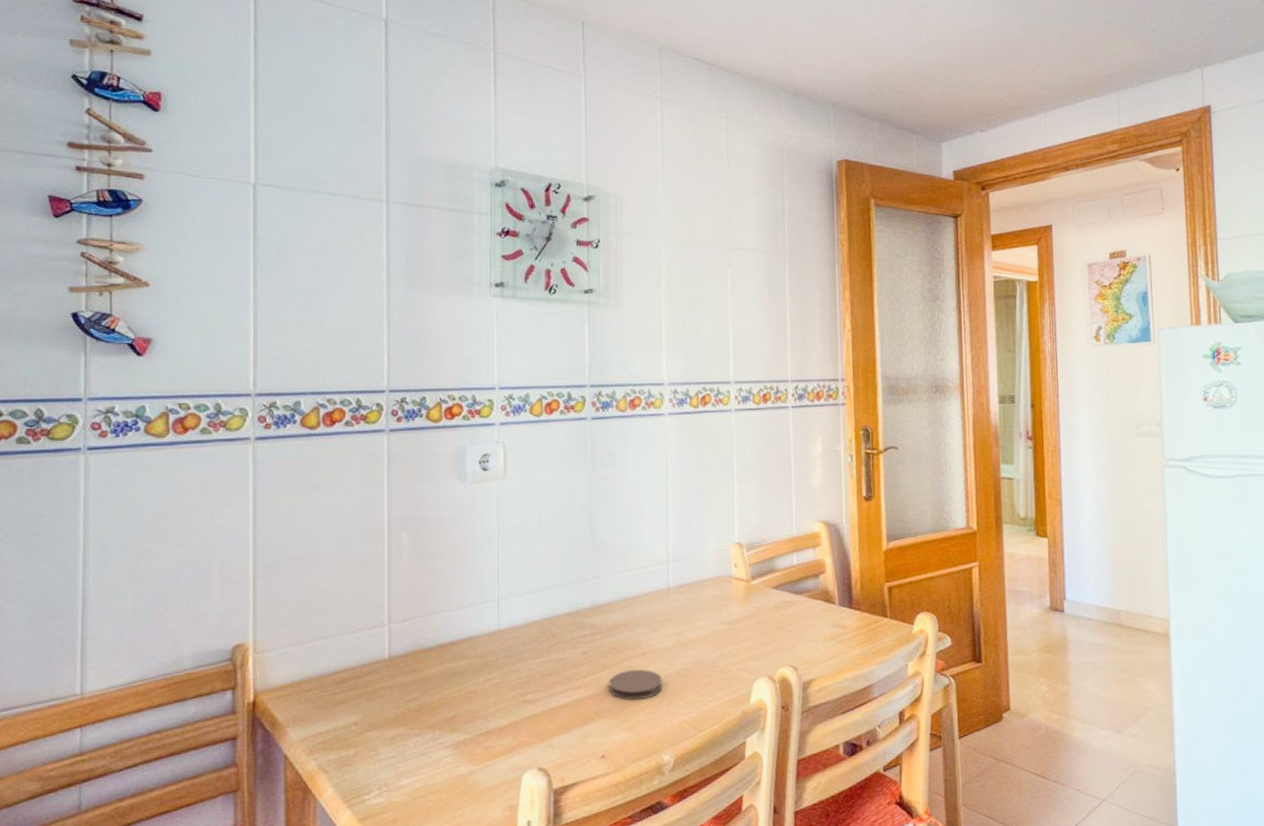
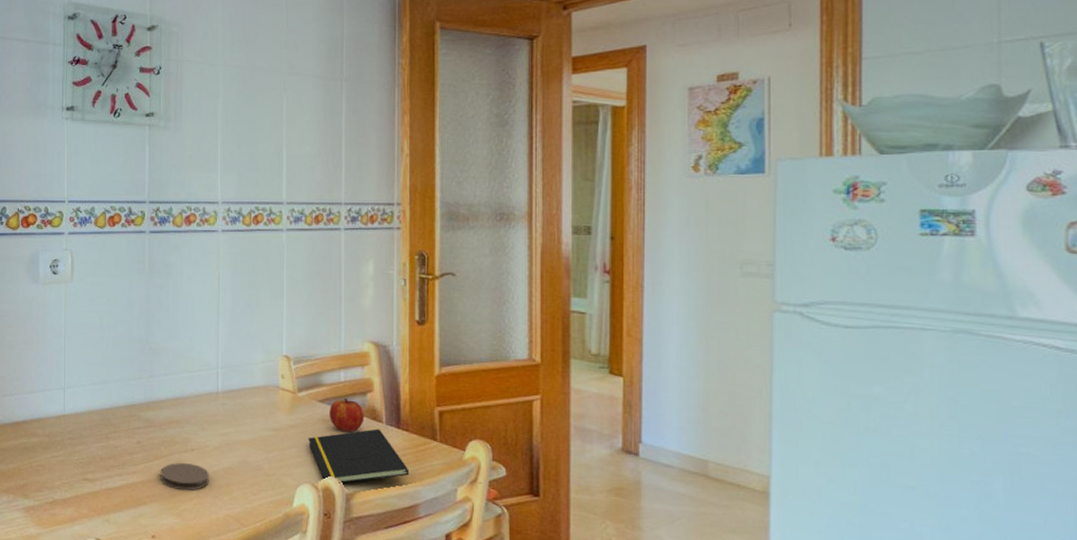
notepad: none [763,611,863,673] -> present [308,429,410,484]
fruit: none [784,582,818,618] -> present [330,398,365,432]

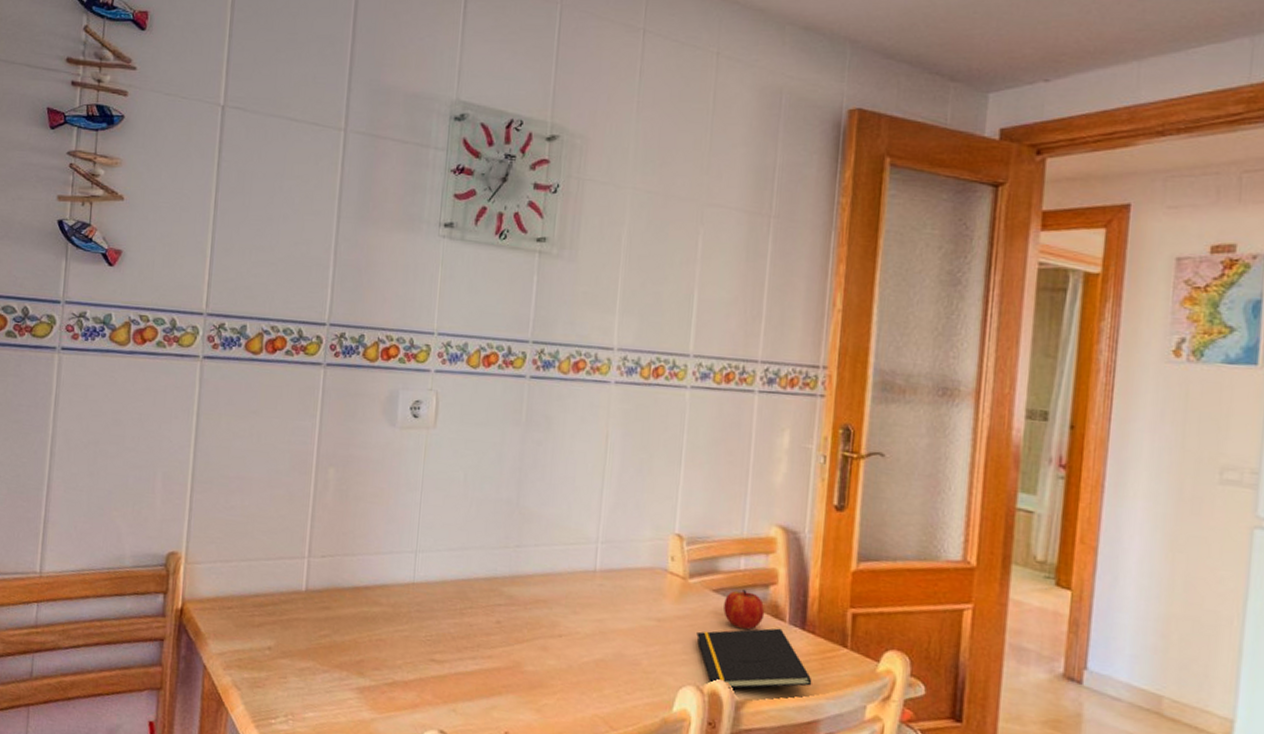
coaster: present [160,462,209,491] -> none [520,649,578,684]

